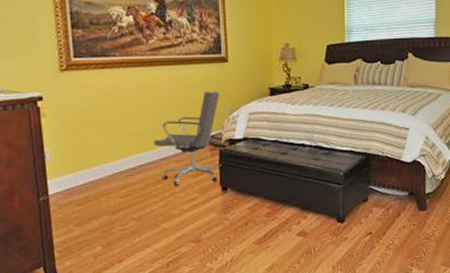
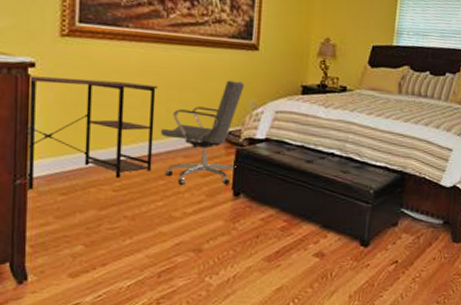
desk: none [38,103,150,204] -> present [26,75,158,190]

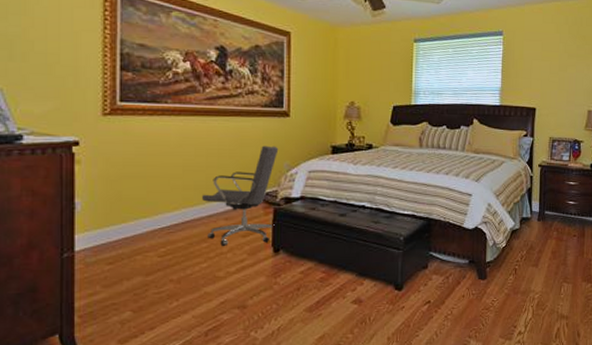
desk: present [26,75,158,190] -> none [72,153,197,262]

